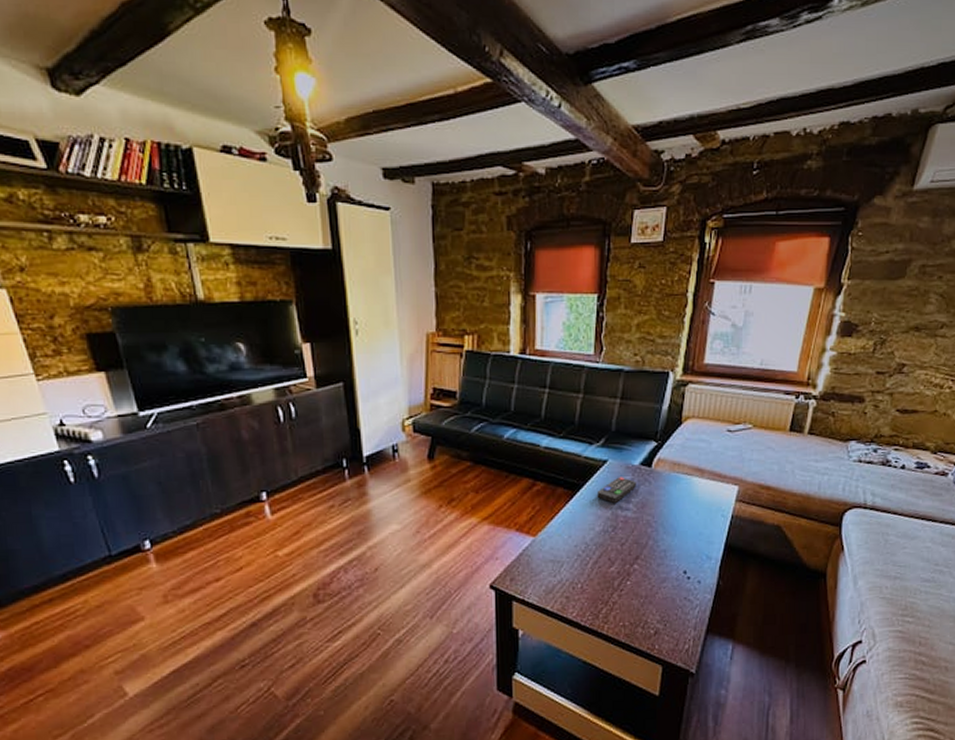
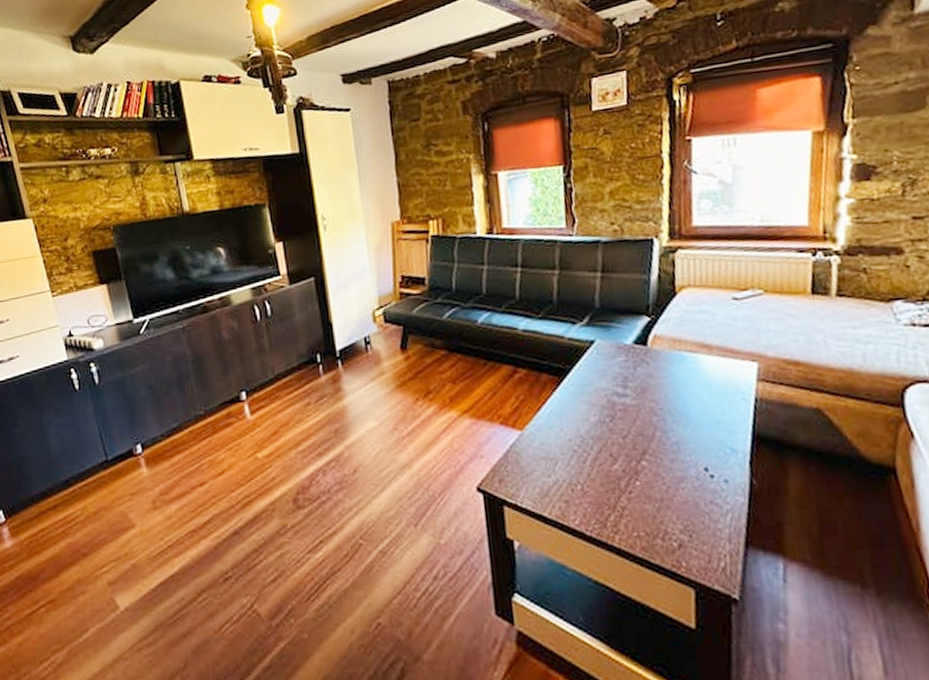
remote control: present [597,477,637,504] -> none [586,358,633,390]

